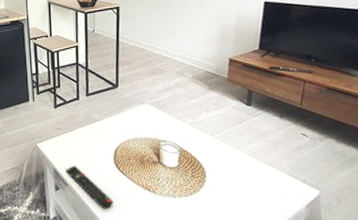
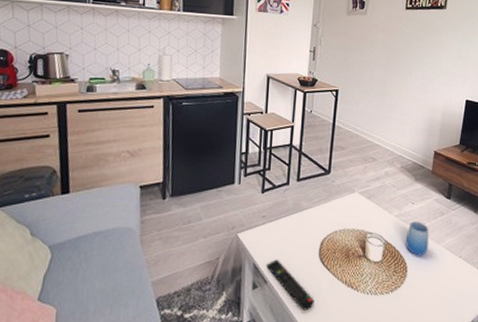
cup: none [202,129,229,162] -> present [405,221,429,256]

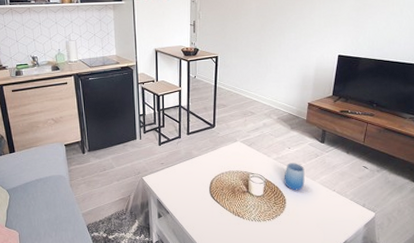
remote control: present [266,259,314,311] -> none [168,196,208,233]

